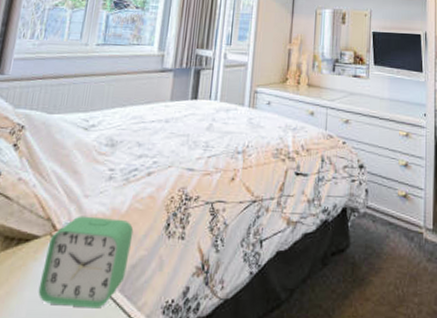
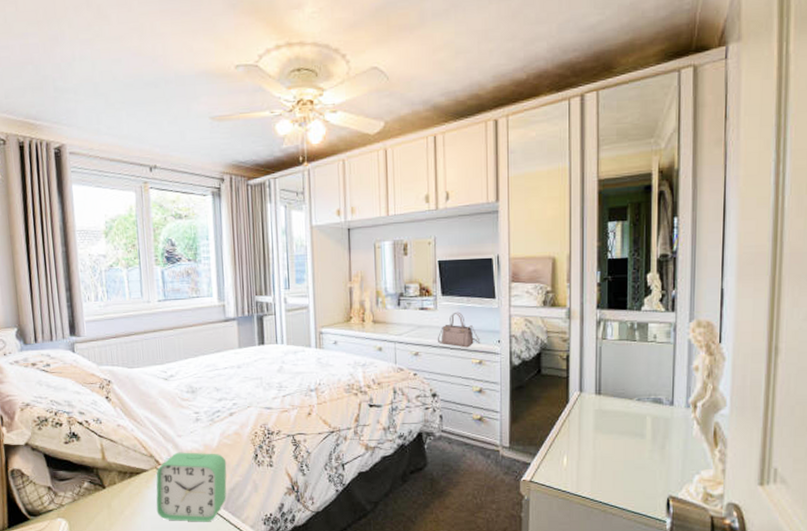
handbag: none [368,82,408,119] -> present [438,311,481,348]

